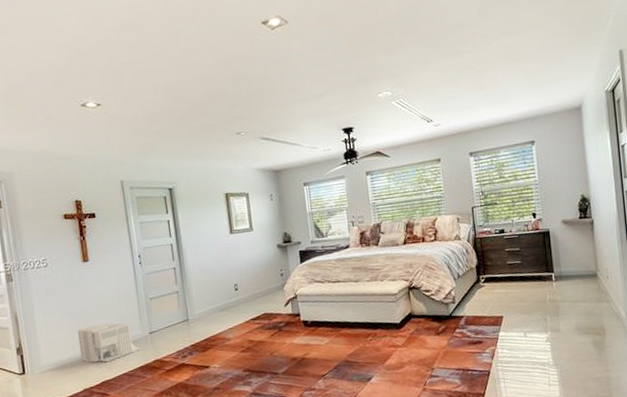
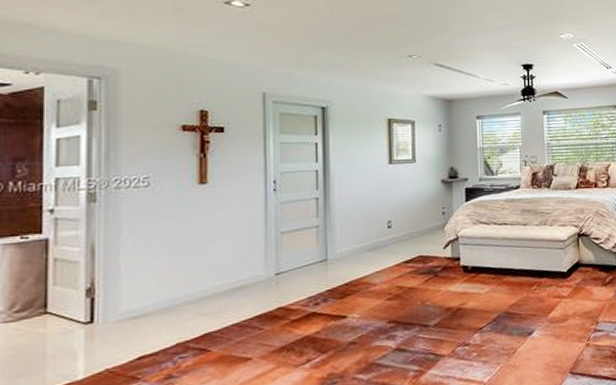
architectural model: present [77,323,142,363] -> none [178,260,263,310]

